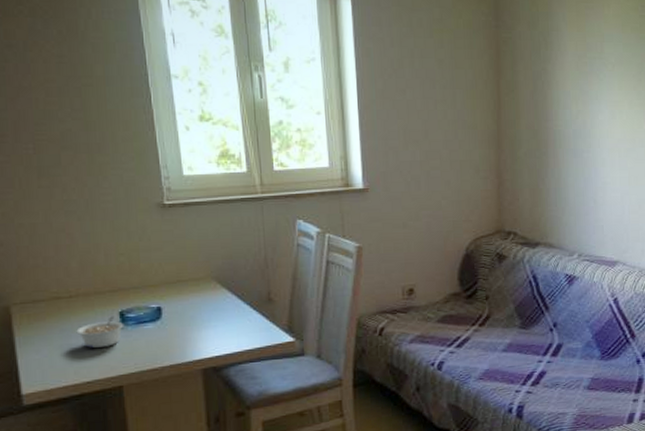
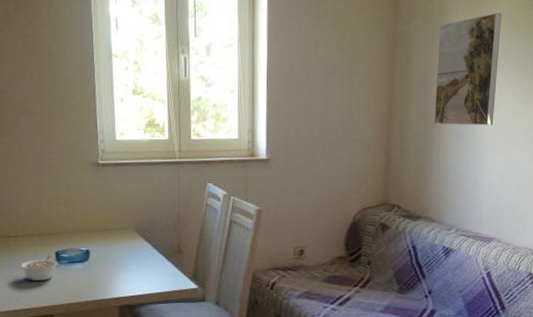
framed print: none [546,15,612,140] -> present [434,12,502,126]

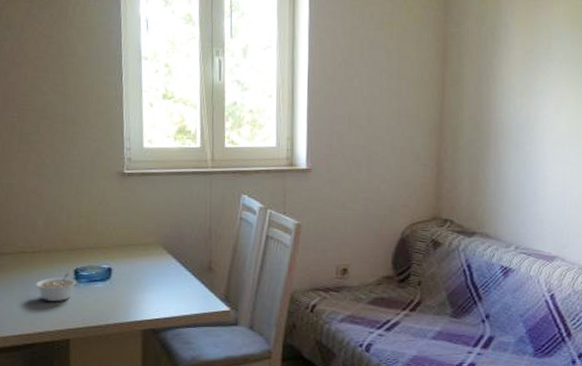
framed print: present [434,12,502,126] -> none [489,13,562,134]

